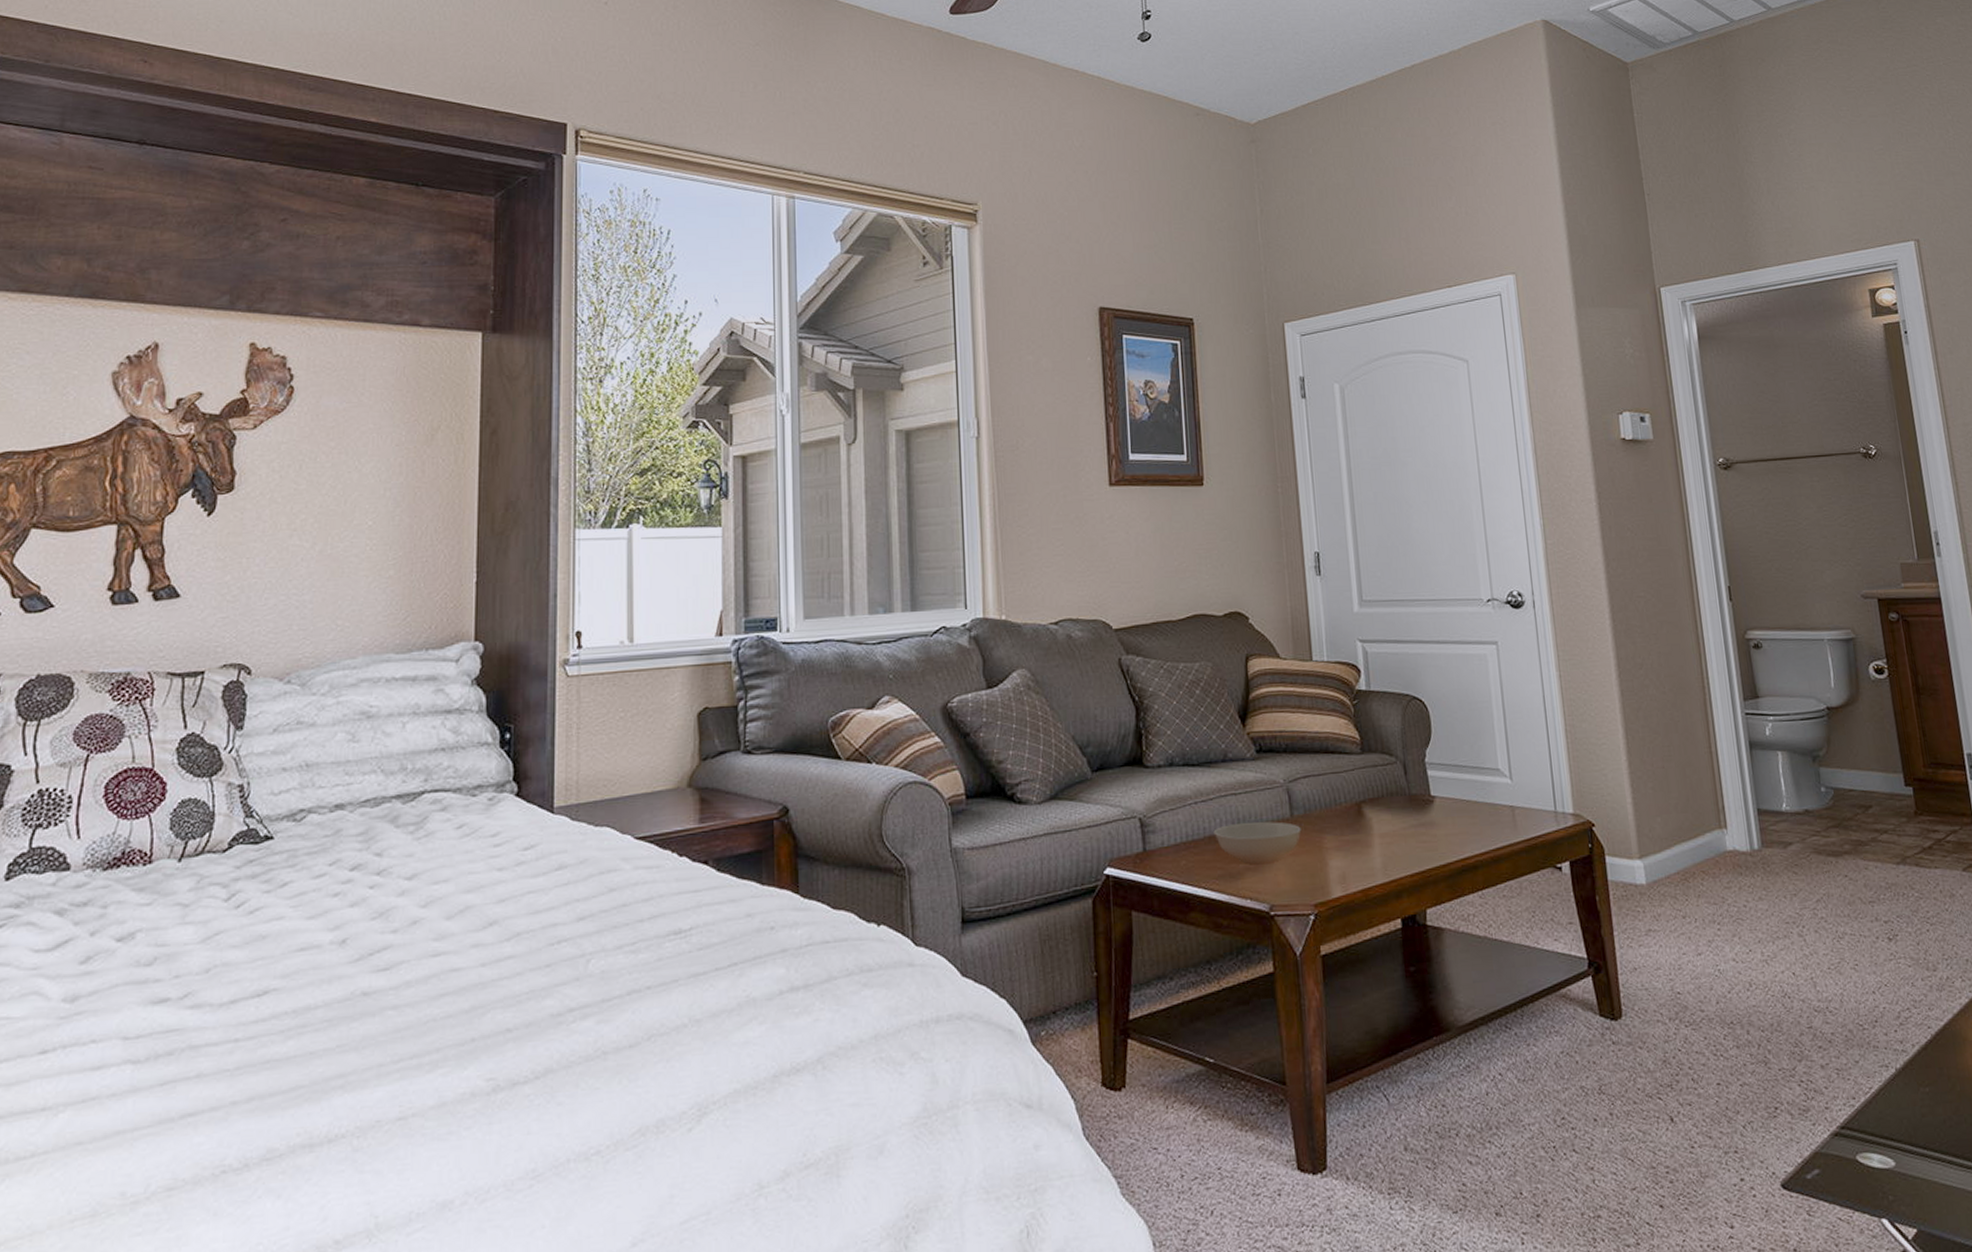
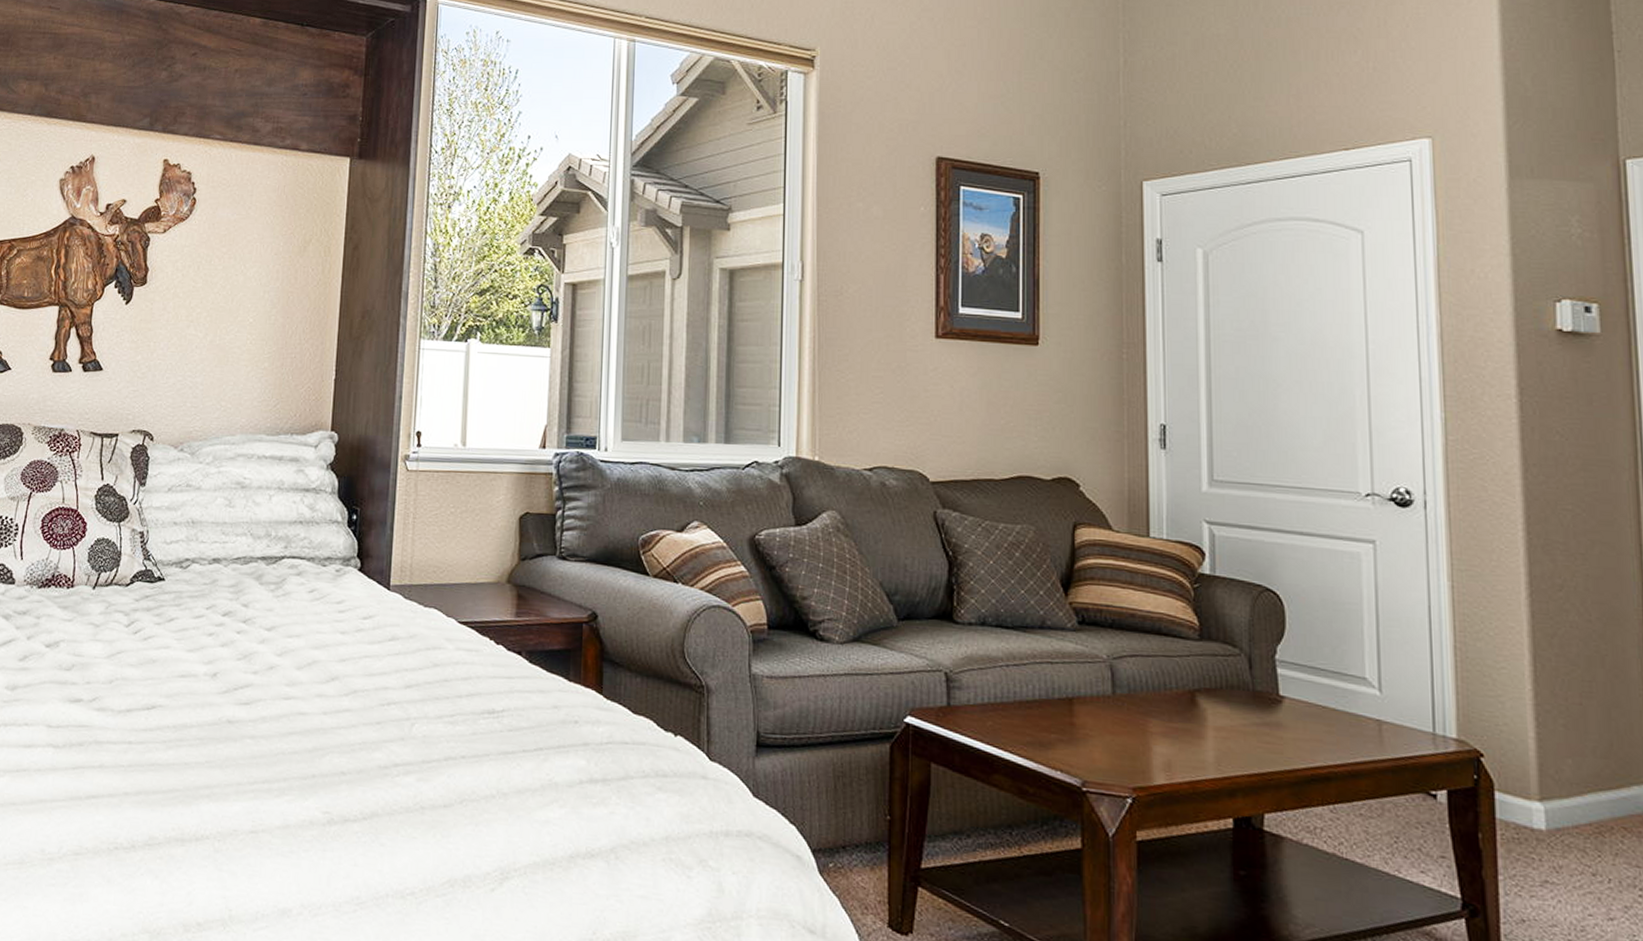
bowl: present [1213,821,1301,865] -> none [1025,692,1124,739]

